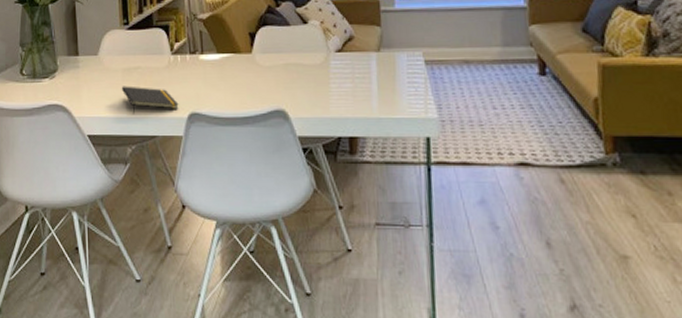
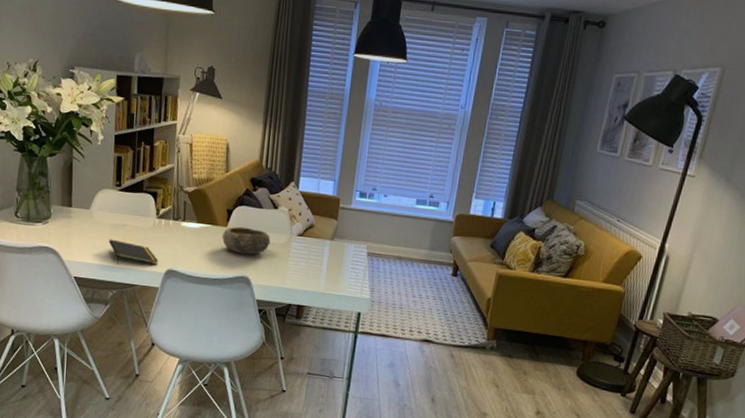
bowl: none [247,50,305,83] -> present [221,226,271,255]

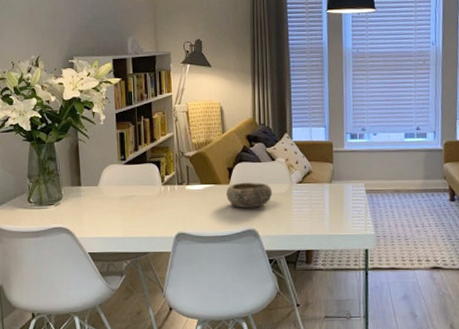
notepad: present [108,239,159,265] -> none [118,211,168,235]

